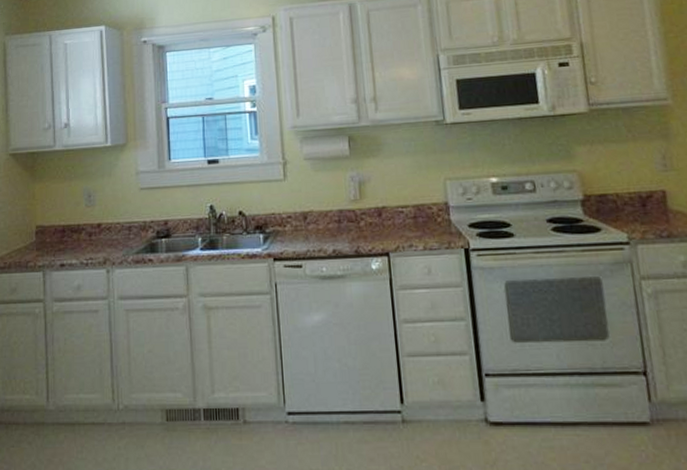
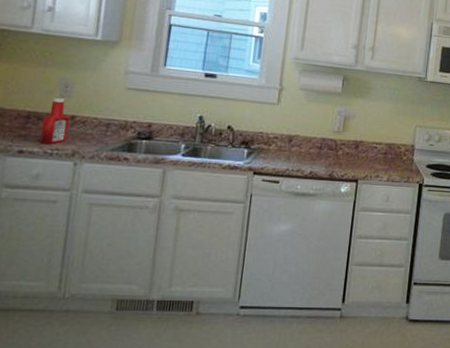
ketchup bottle: none [75,208,97,256] -> present [39,98,70,145]

